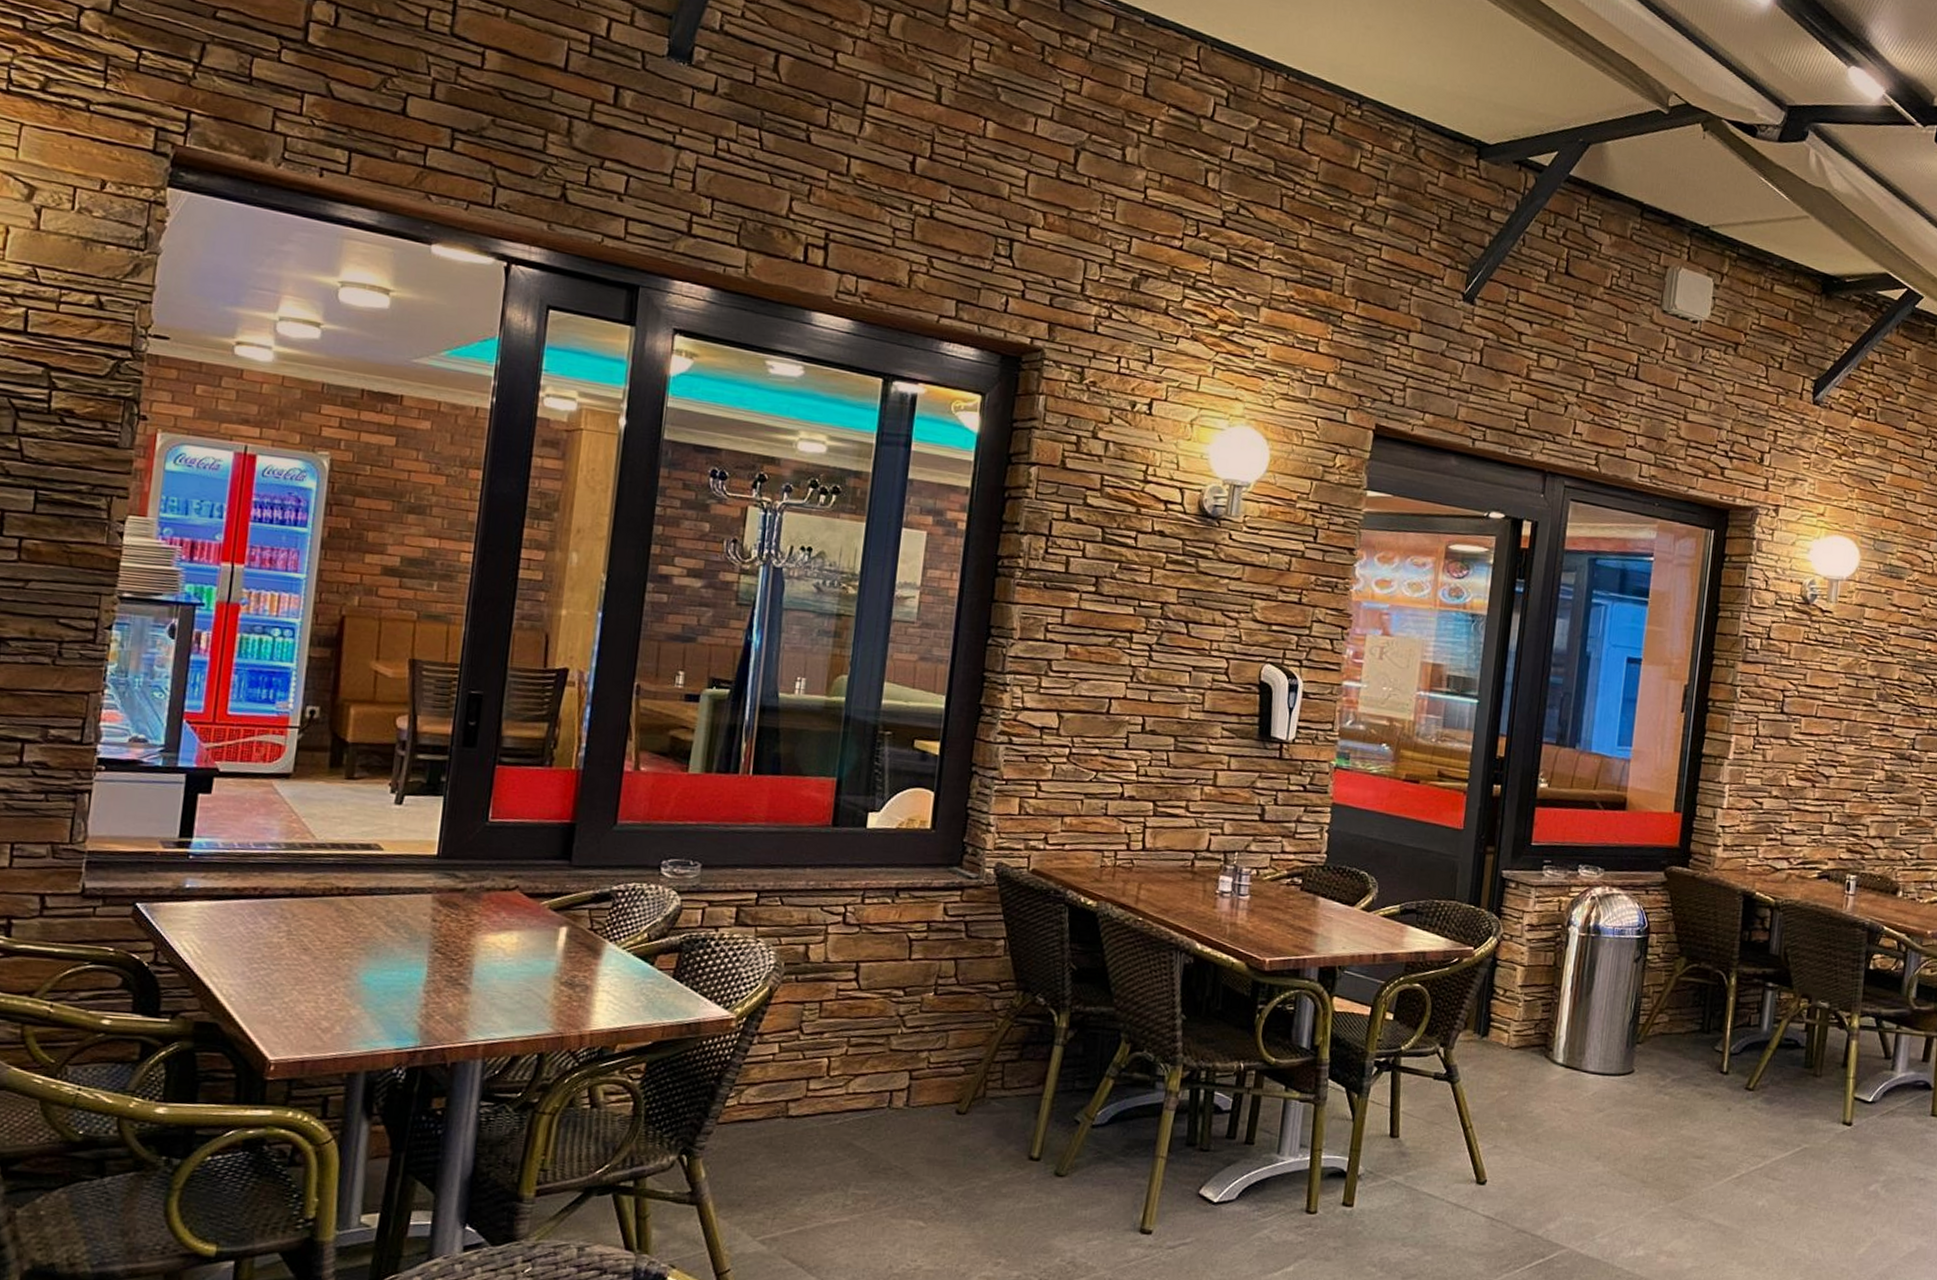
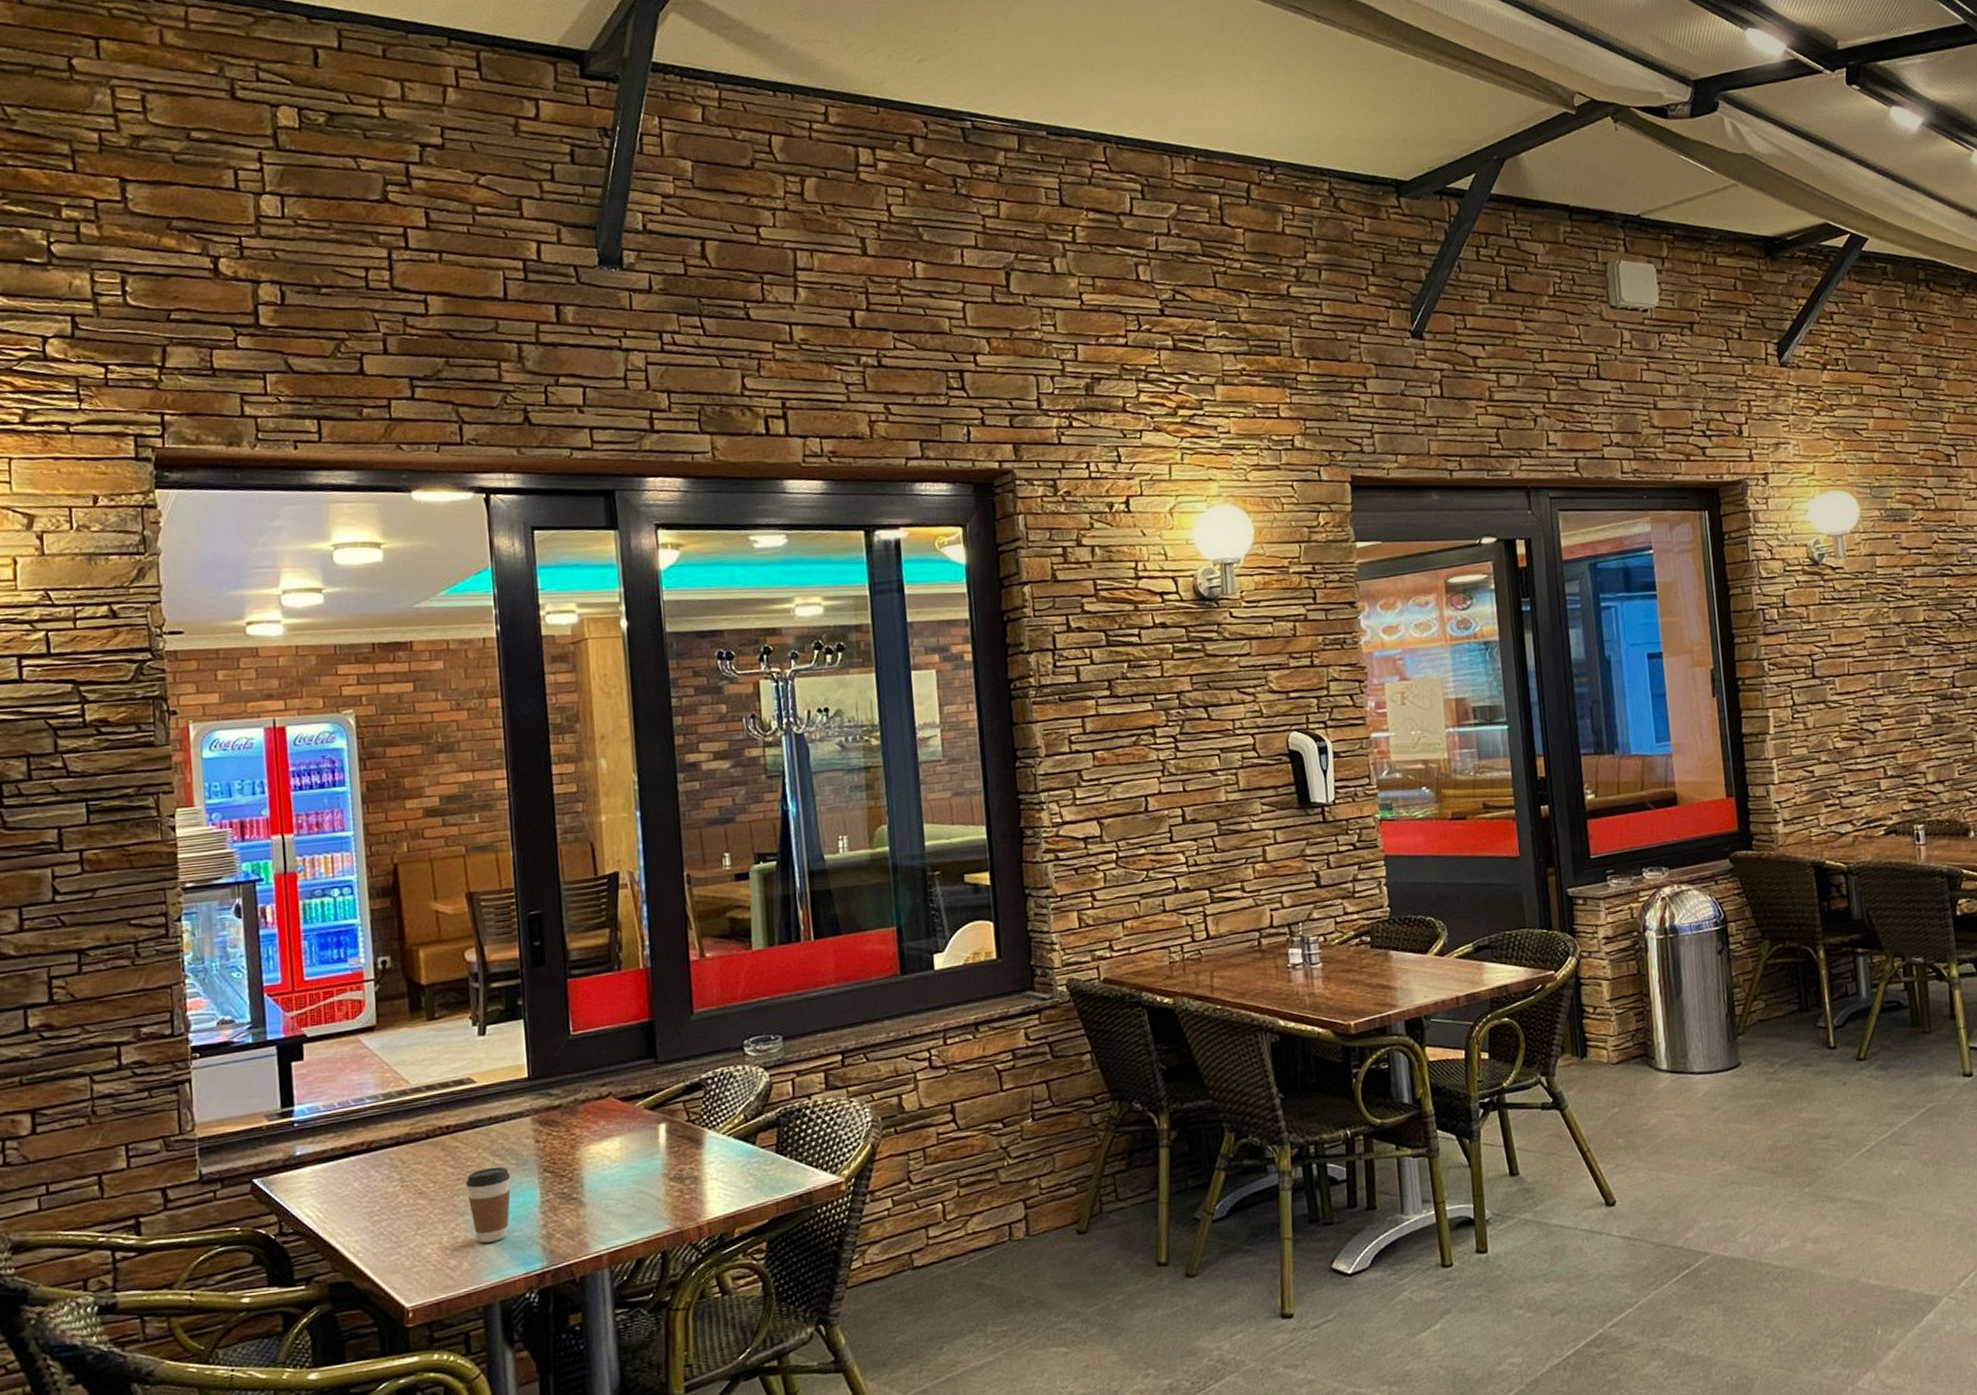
coffee cup: none [352,937,401,1012] -> present [465,1166,511,1243]

